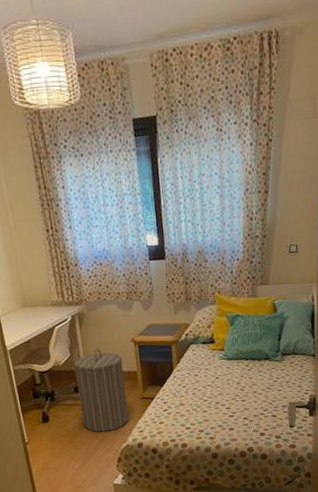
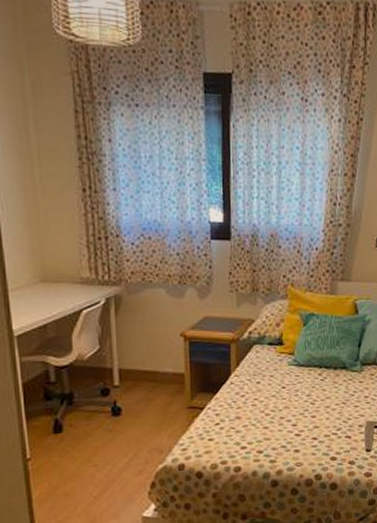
laundry hamper: present [73,349,129,432] -> none [103,342,170,449]

